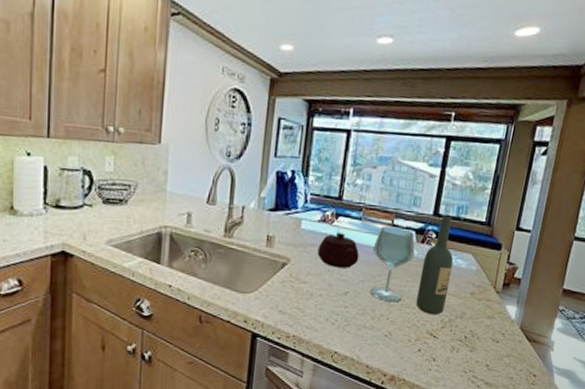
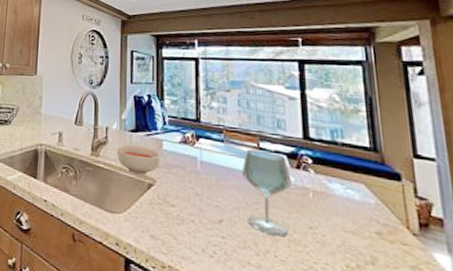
bowl: none [251,224,298,255] -> present [116,144,161,176]
teapot: present [317,232,360,268] -> none [183,154,228,193]
wine bottle: present [416,215,454,315] -> none [303,139,346,258]

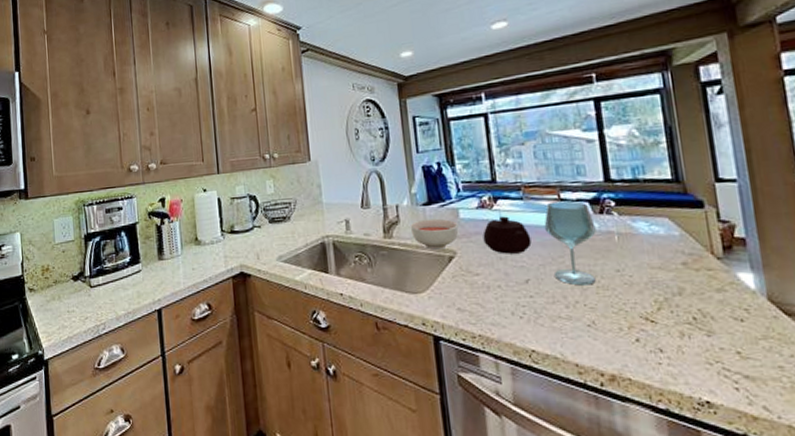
teapot: none [183,154,228,193] -> present [483,216,532,254]

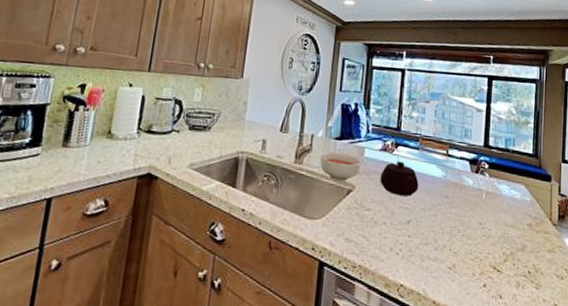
wine glass: present [544,201,596,286] -> none [431,156,471,233]

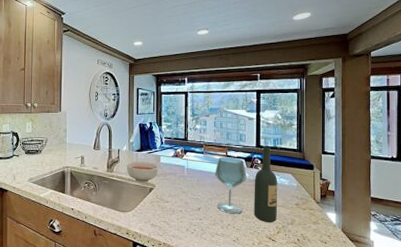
teapot: present [380,161,419,197] -> none [174,164,205,190]
wine glass: none [431,156,471,233] -> present [215,157,247,214]
wine bottle: none [476,147,508,248] -> present [254,146,278,223]

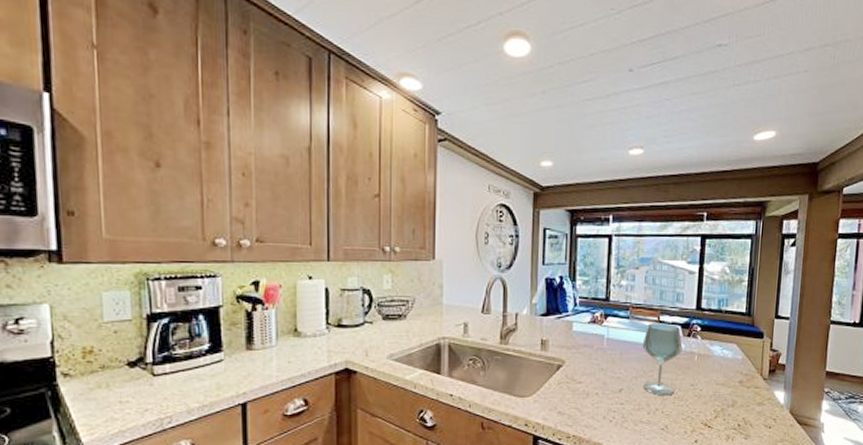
bowl: present [126,161,159,183] -> none [526,329,570,358]
wine bottle: present [254,146,278,223] -> none [688,309,720,406]

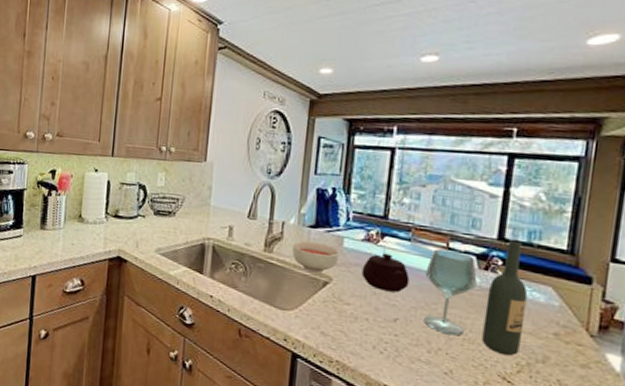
bowl: none [526,329,570,358] -> present [291,240,340,273]
teapot: none [590,332,630,366] -> present [361,253,410,293]
wine bottle: none [688,309,720,406] -> present [481,240,528,356]

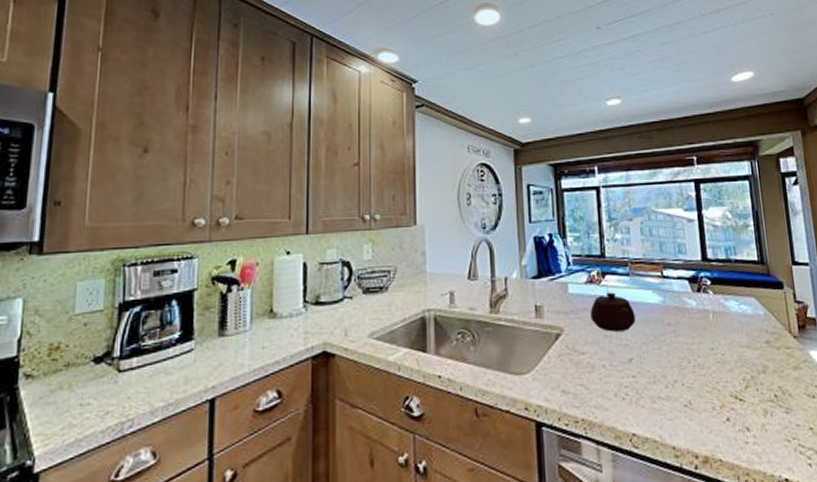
bowl: present [291,240,340,273] -> none [518,293,567,327]
wine glass: present [424,249,477,336] -> none [647,278,694,365]
wine bottle: present [481,240,528,356] -> none [704,259,742,374]

